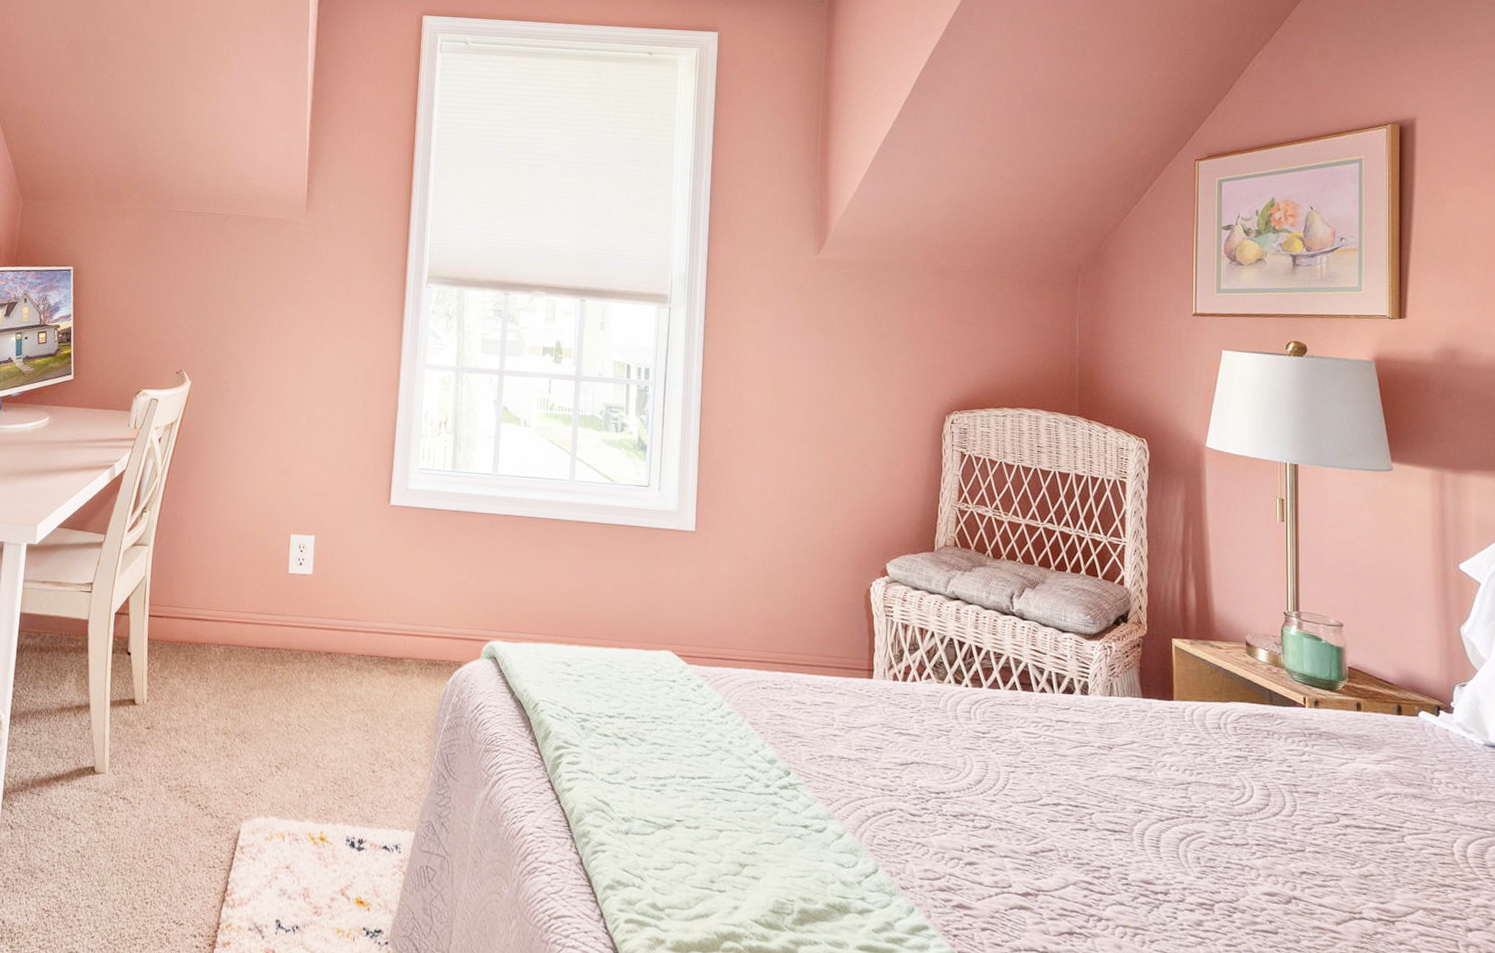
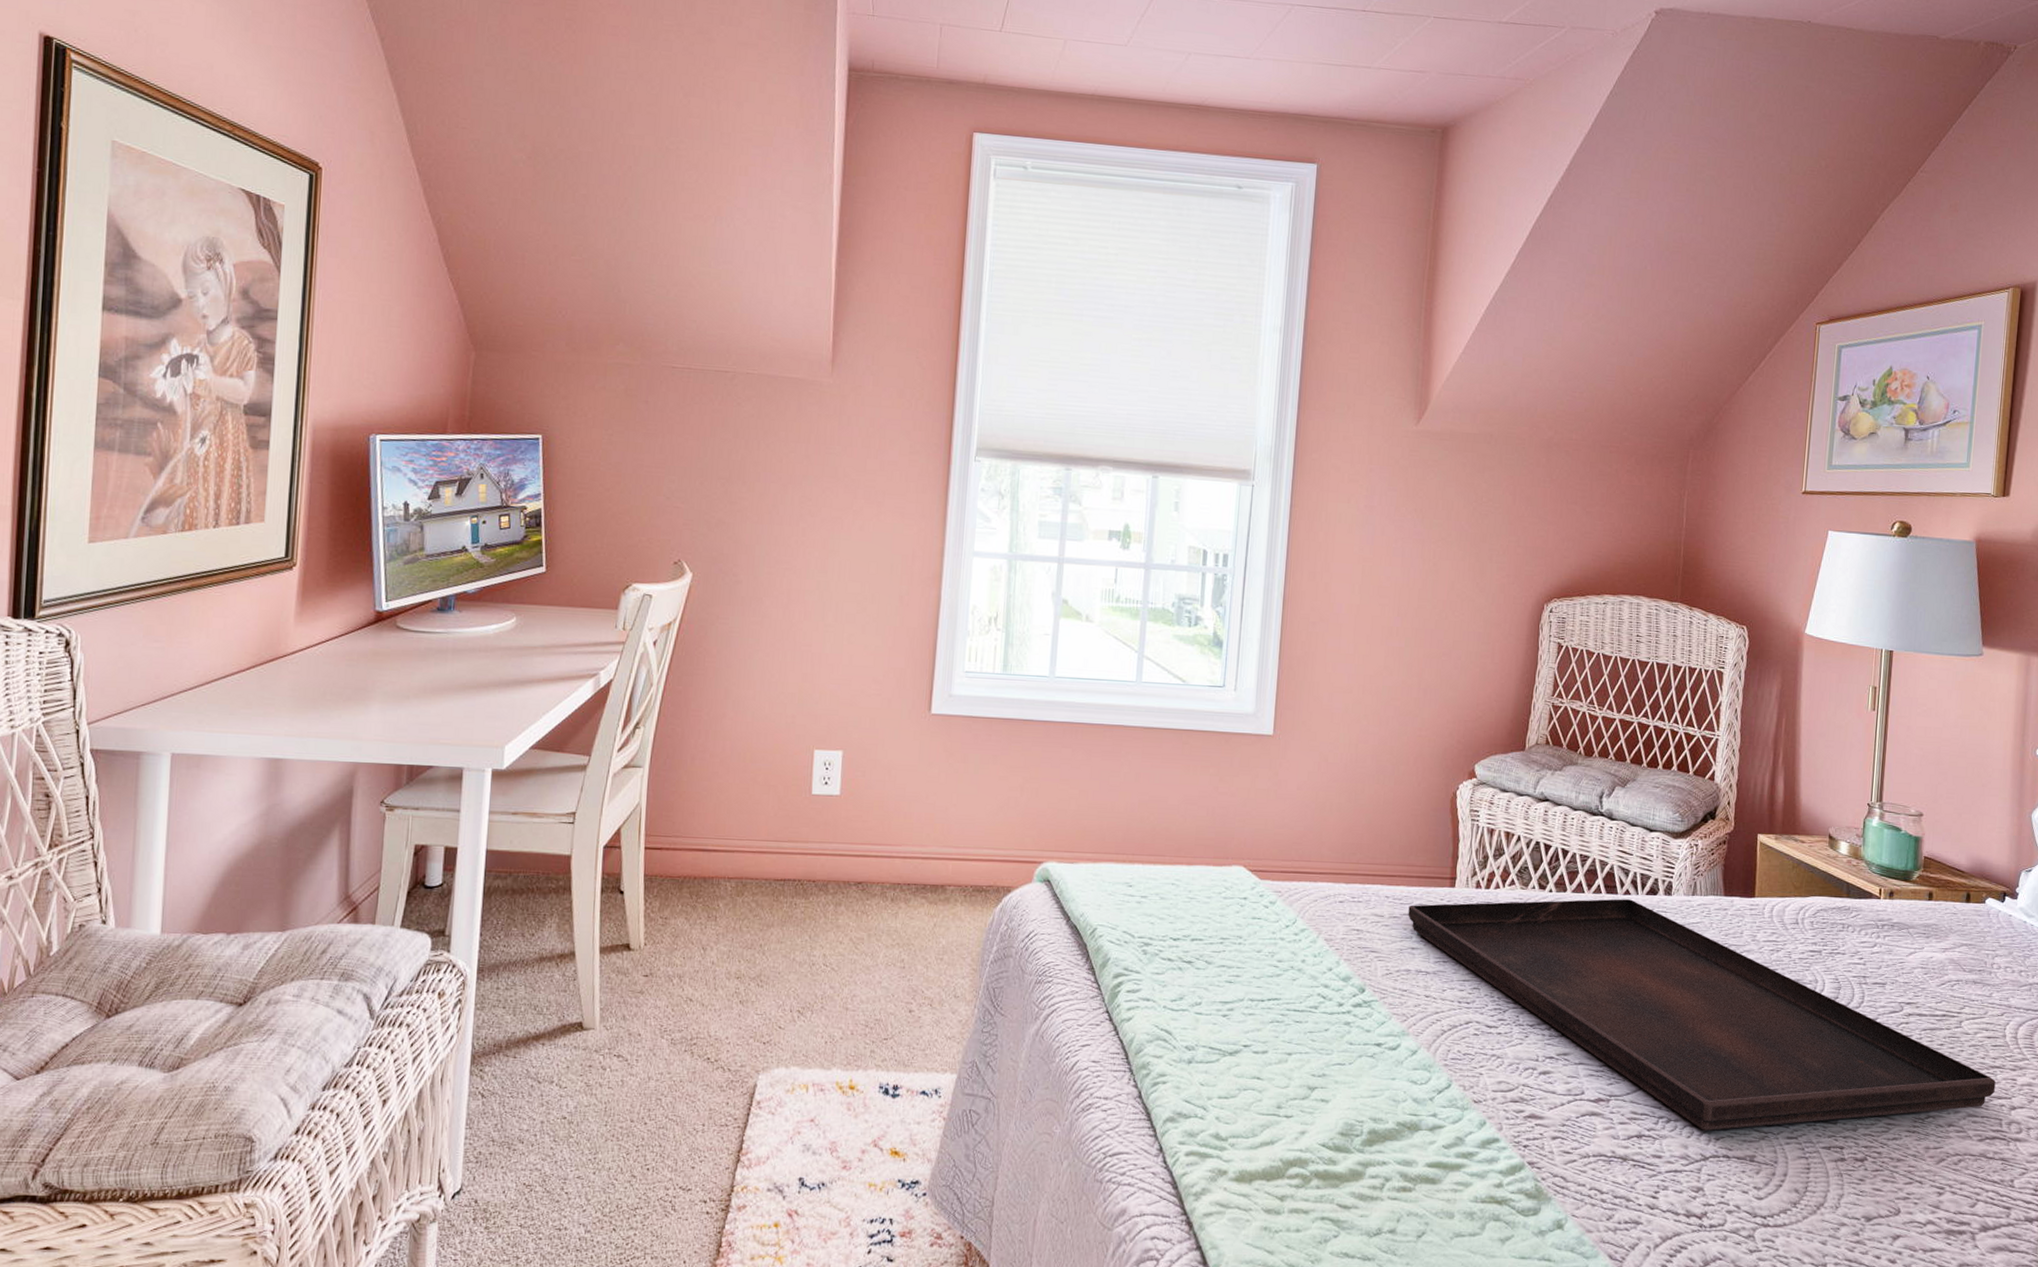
serving tray: none [828,693,1447,933] -> present [1408,899,1996,1131]

